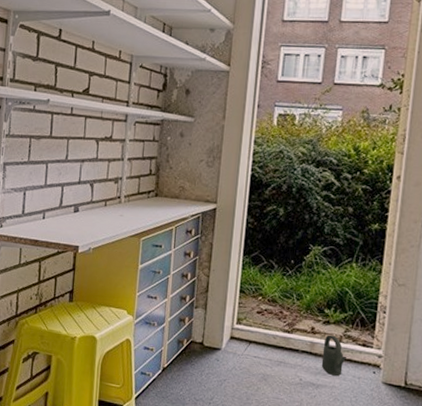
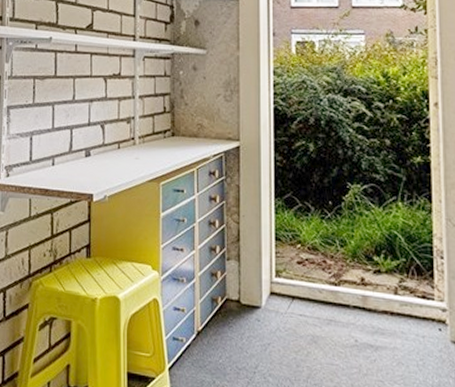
watering can: present [321,335,346,376] -> none [377,286,405,336]

